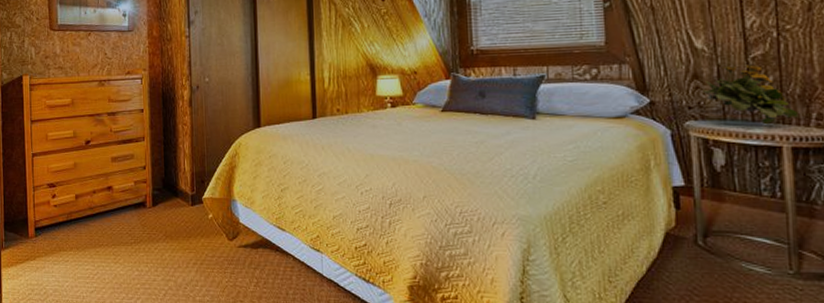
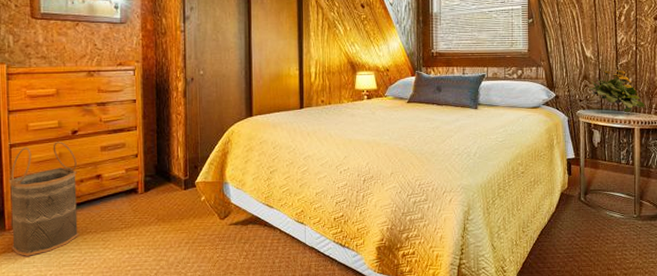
basket: none [31,151,92,265] -> present [9,141,79,256]

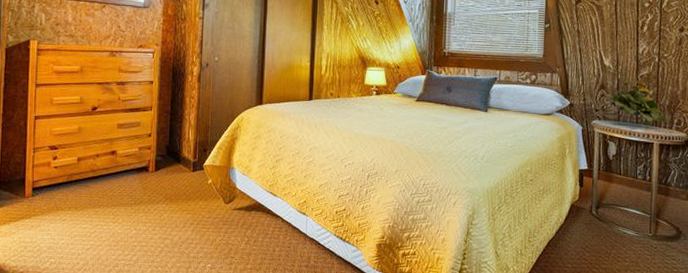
basket: present [9,141,79,256] -> none [29,116,94,224]

